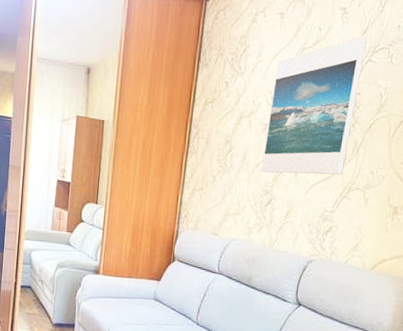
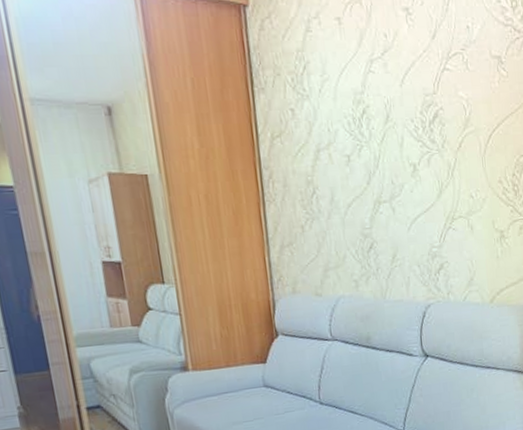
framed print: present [261,36,368,175] -> none [346,41,443,214]

